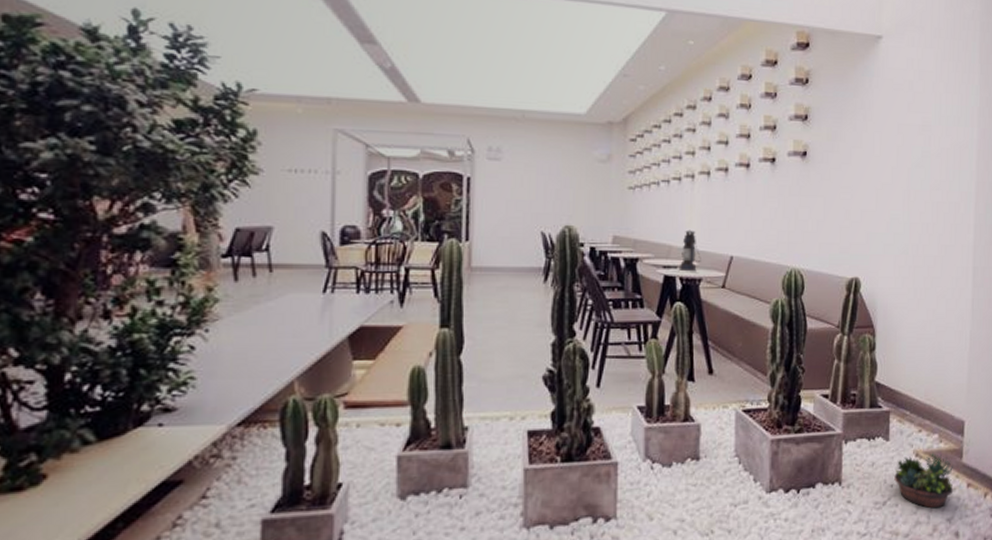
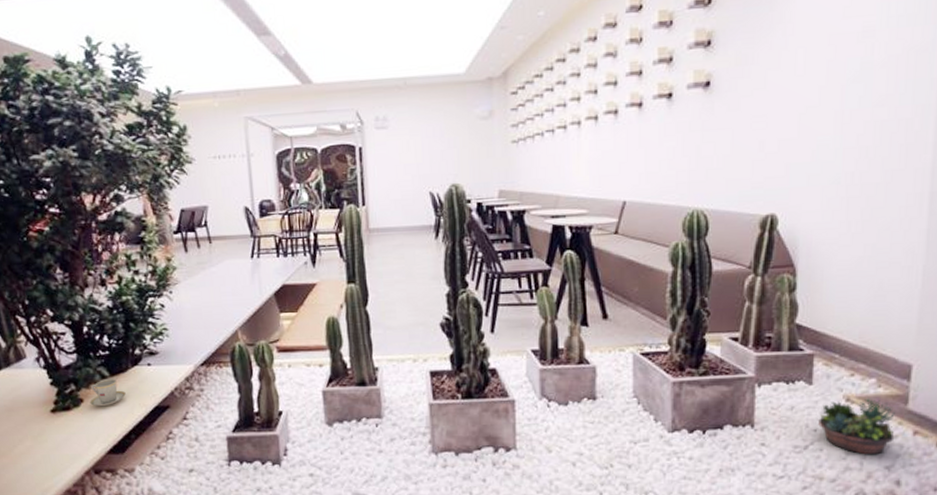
teacup: none [57,443,118,485] -> present [89,378,126,407]
lantern: present [678,230,701,272] -> none [567,178,591,221]

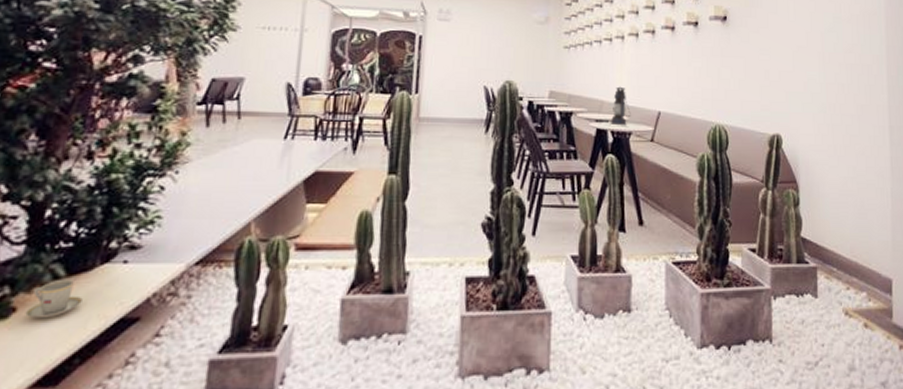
lantern: none [567,178,591,221] -> present [610,86,631,126]
succulent planter: present [818,398,895,455] -> none [825,311,886,371]

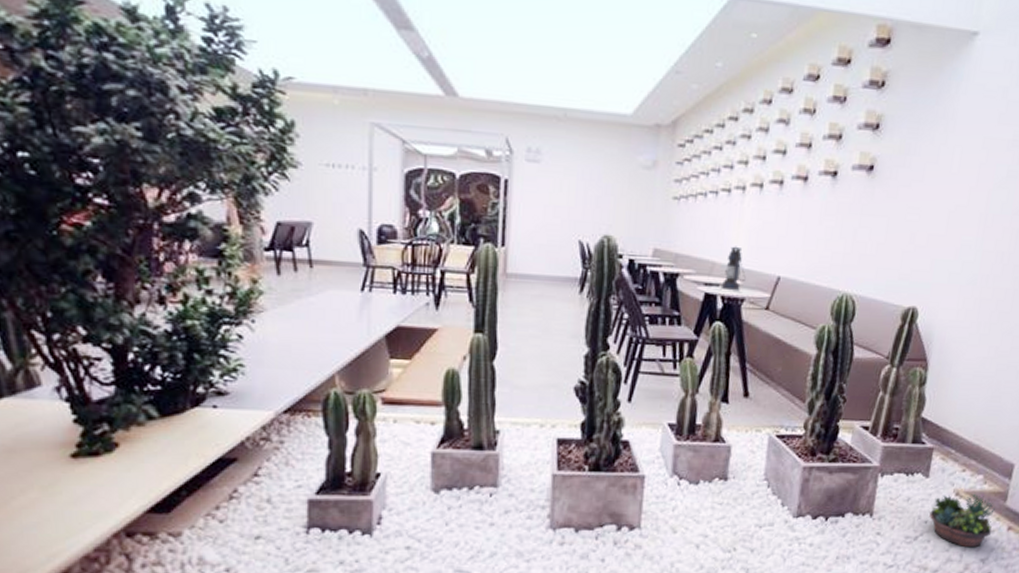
teacup: present [25,279,83,319] -> none [128,419,179,455]
succulent planter: none [825,311,886,371] -> present [929,493,995,548]

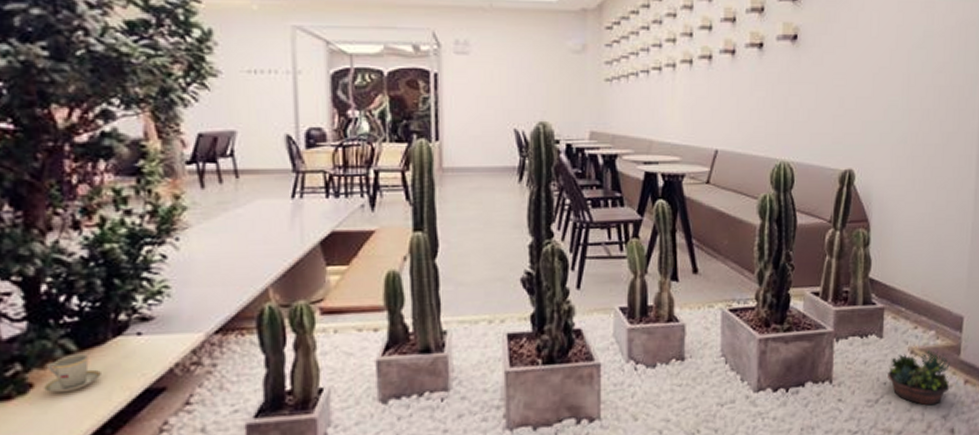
teacup: none [128,419,179,455] -> present [43,353,101,393]
lantern: present [720,246,746,292] -> none [660,123,684,168]

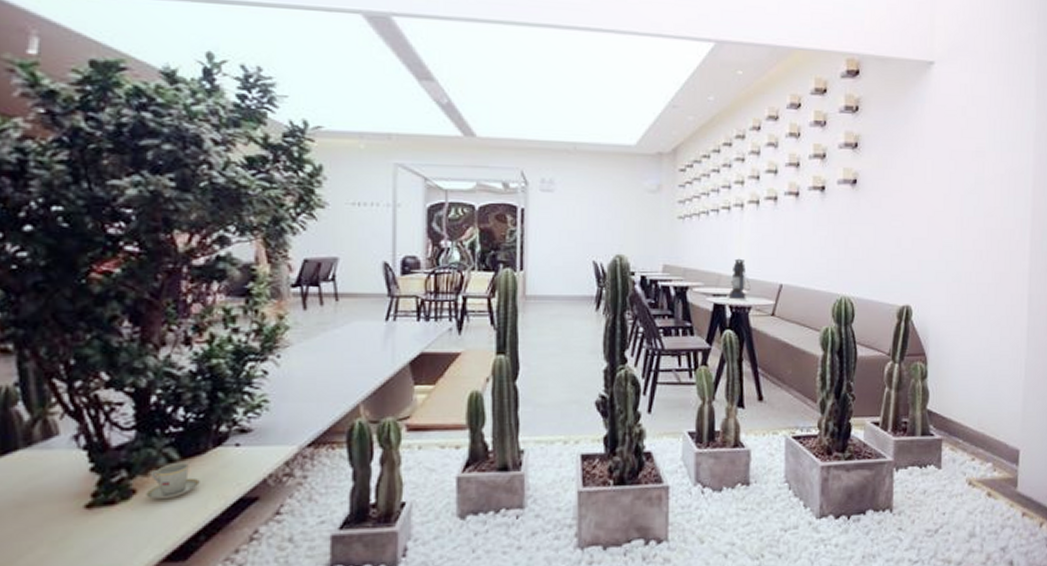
lantern: none [660,123,684,168] -> present [728,258,751,300]
succulent planter: present [887,349,950,406] -> none [946,481,1008,537]

